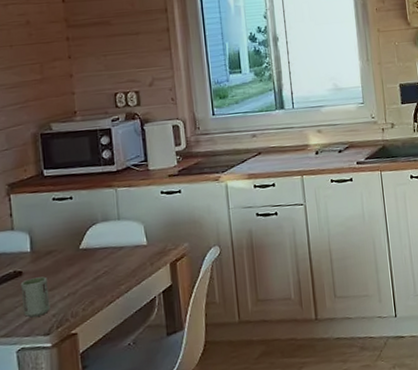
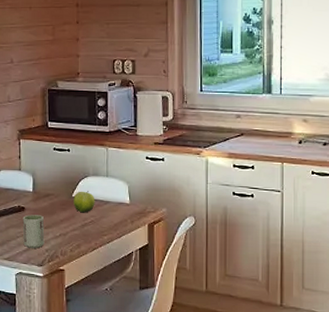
fruit: none [81,239,108,265] -> present [73,191,95,213]

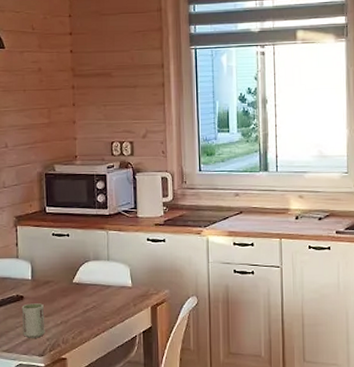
fruit: present [73,191,95,213] -> none [74,276,97,299]

